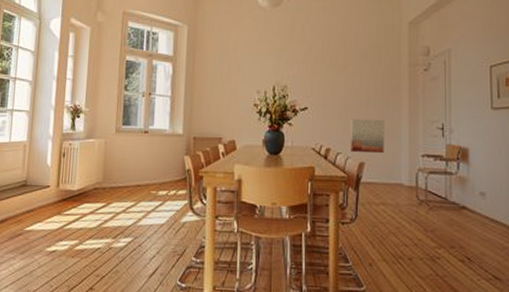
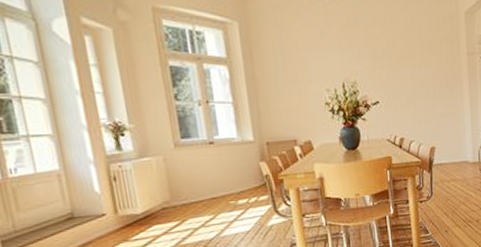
wall art: present [351,118,384,154] -> none [420,106,451,140]

